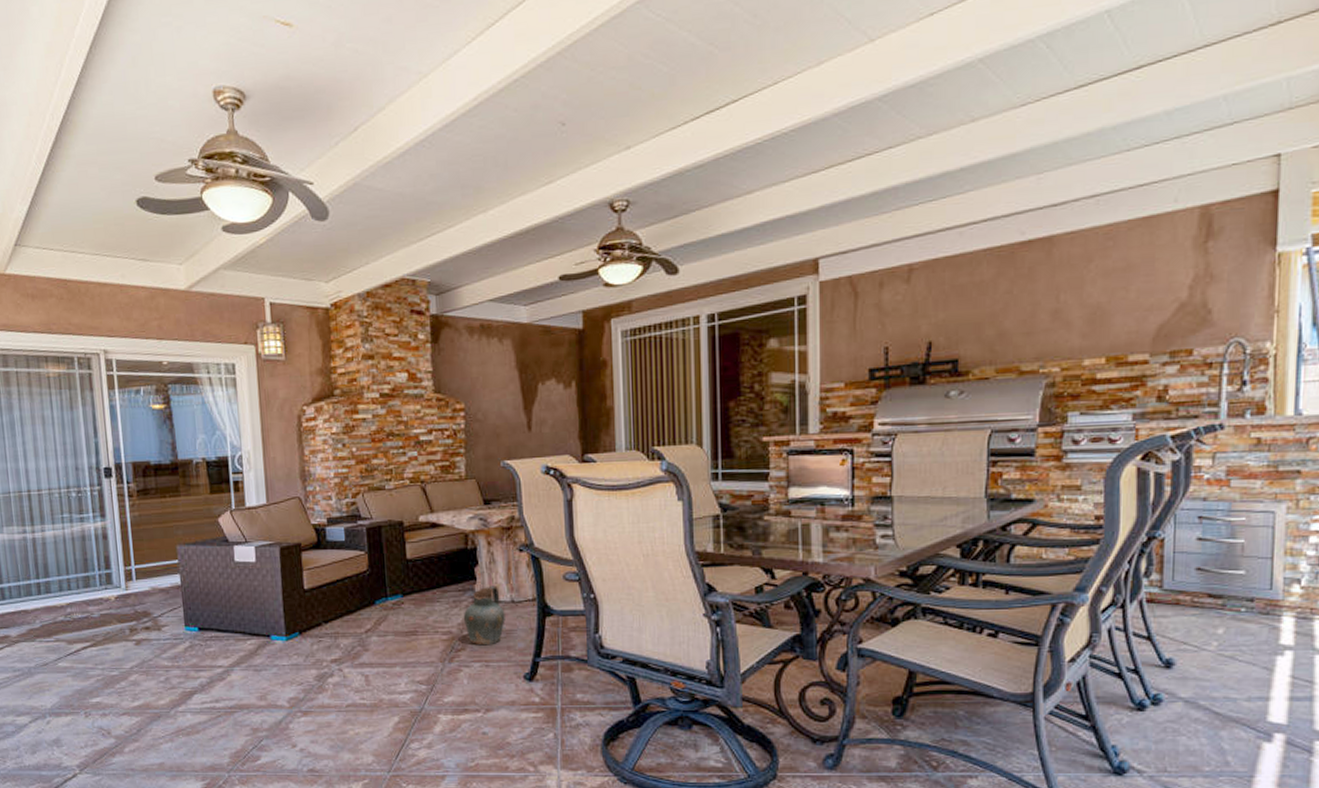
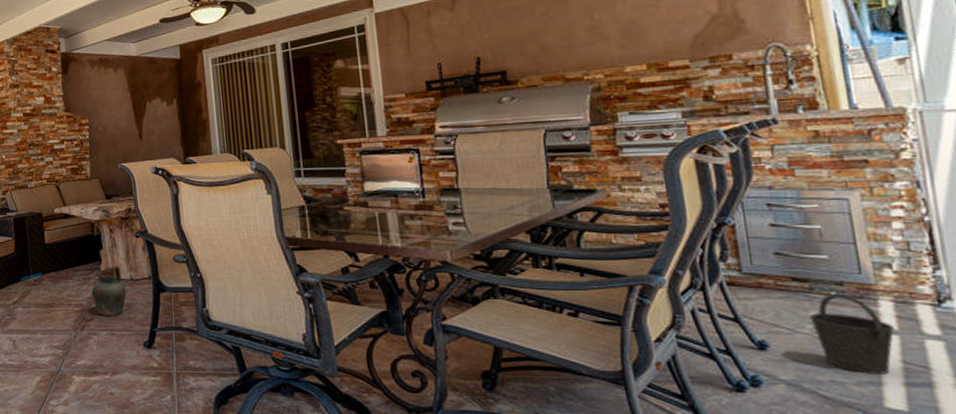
bucket: none [1217,609,1291,690] -> present [809,293,895,374]

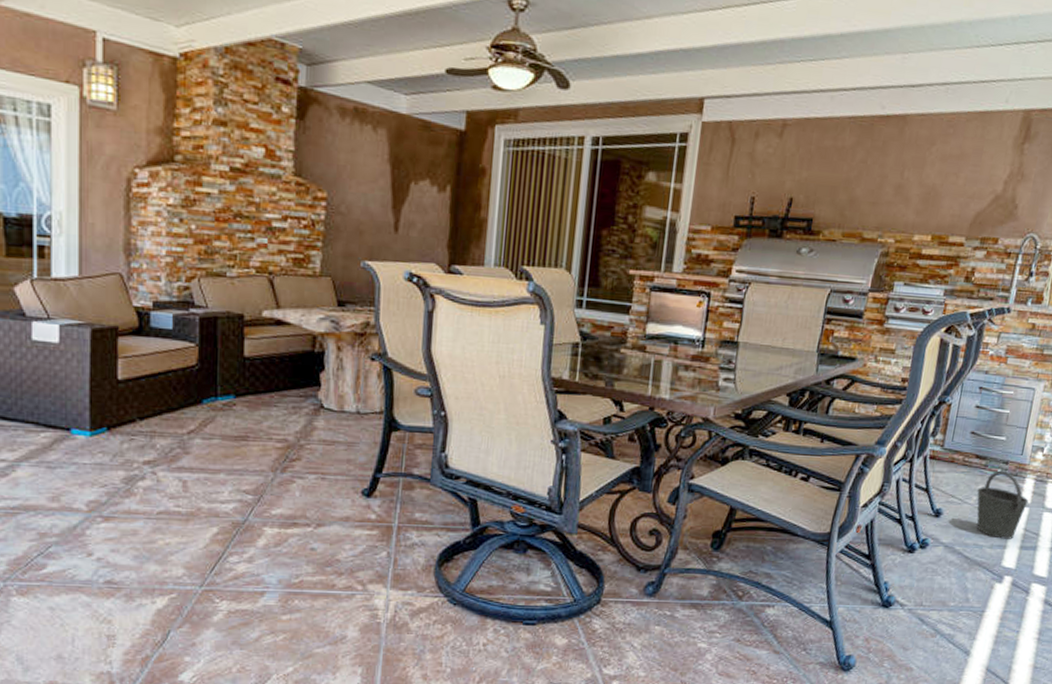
ceramic jug: present [92,266,126,317] -> none [303,394,349,457]

